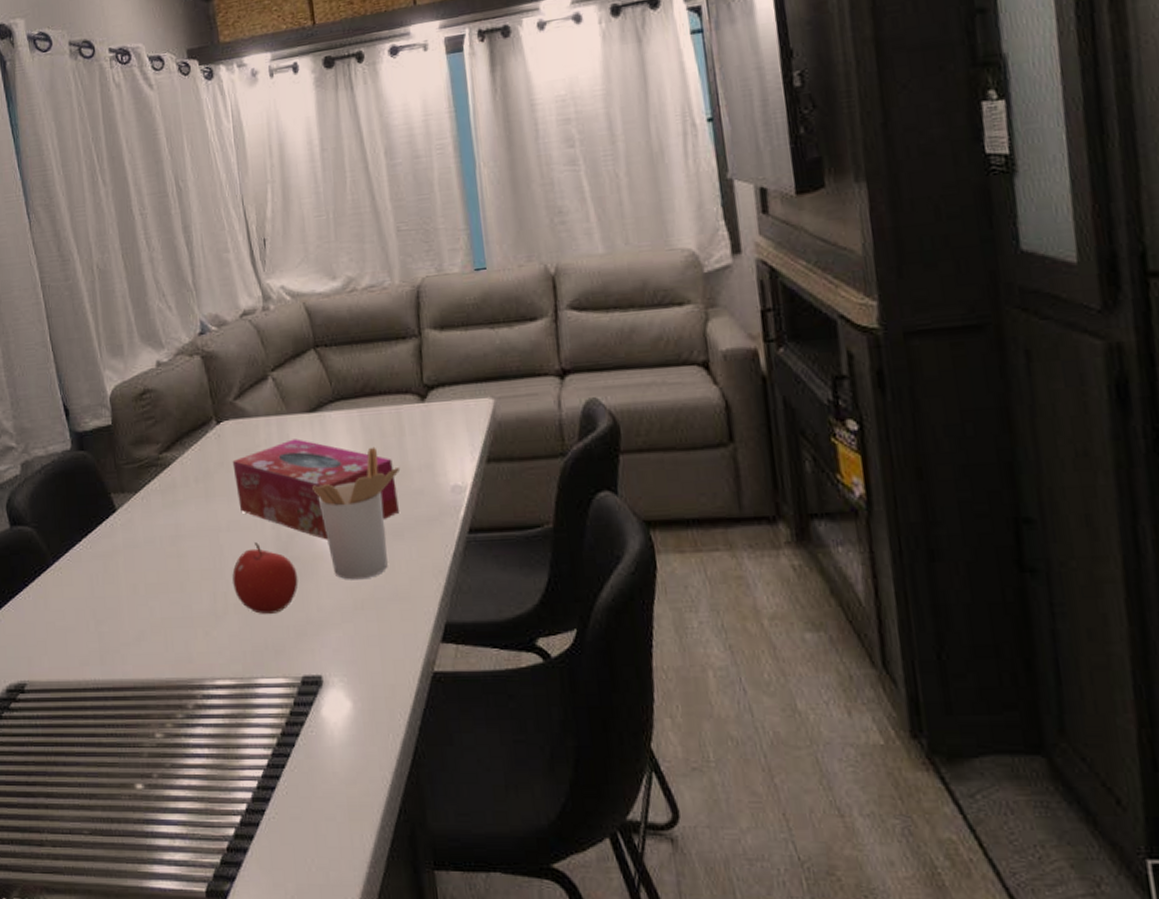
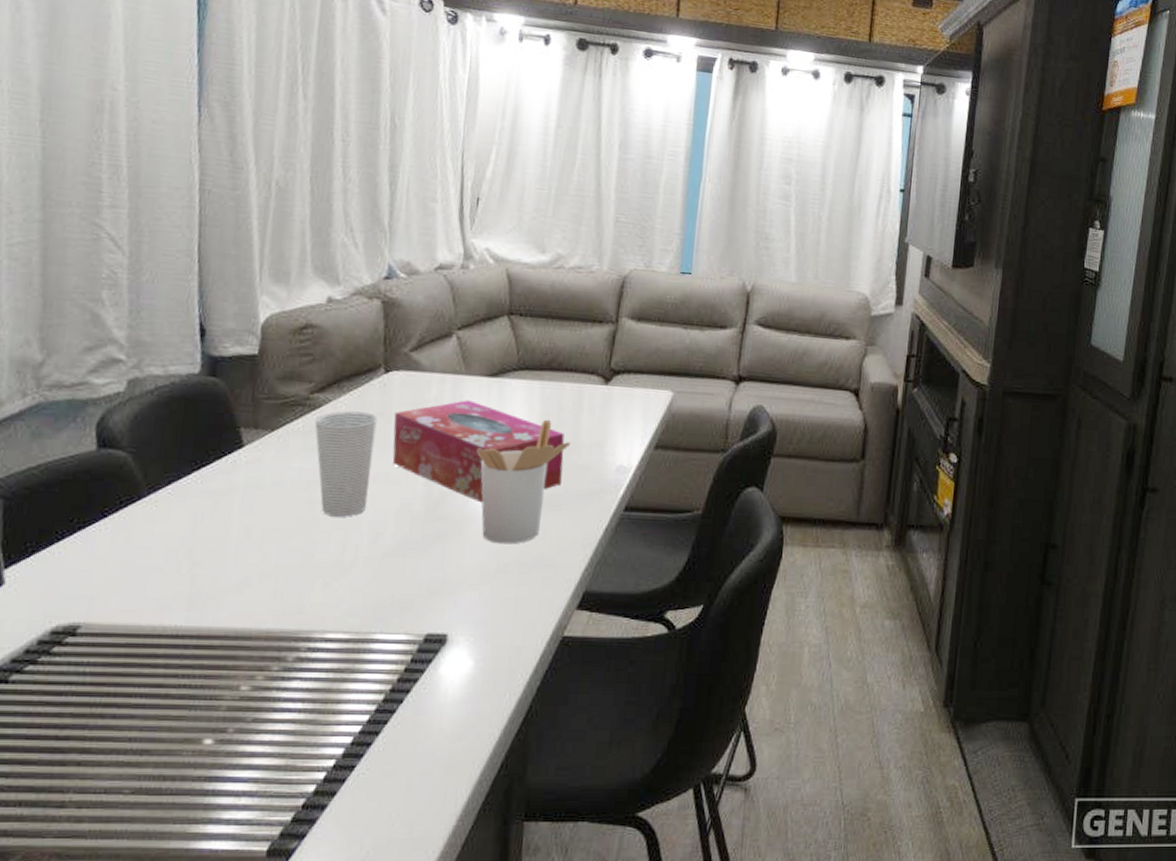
cup: none [168,464,227,568] -> present [314,411,378,517]
fruit: present [232,542,298,614] -> none [368,497,443,570]

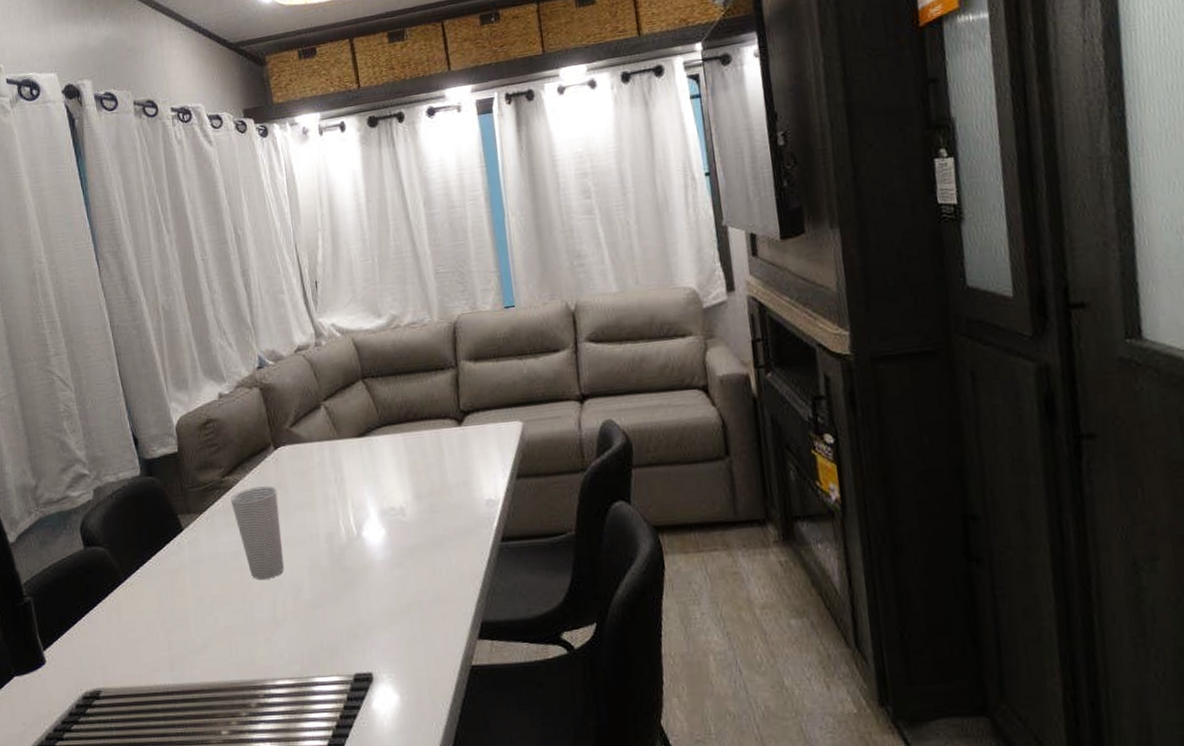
tissue box: present [392,400,565,503] -> none [289,461,440,552]
utensil holder: present [477,419,571,545] -> none [362,467,441,587]

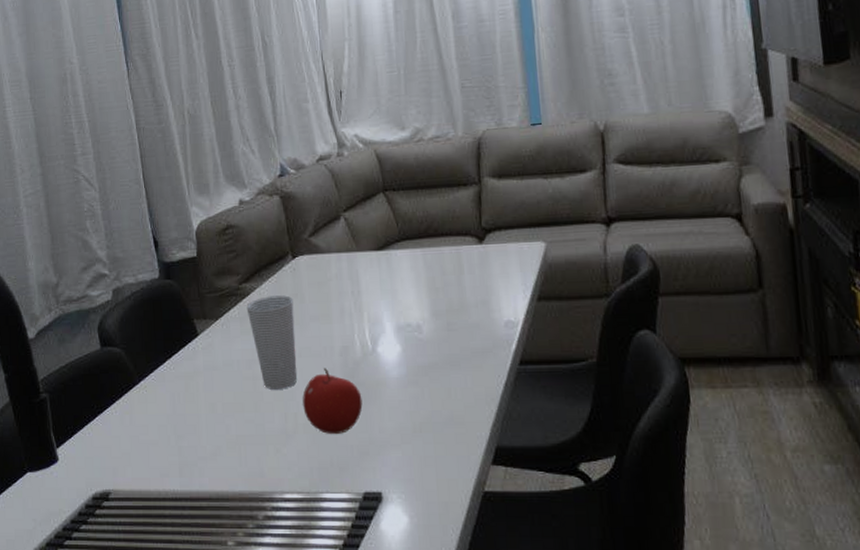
fruit: none [290,555,350,620] -> present [303,368,363,434]

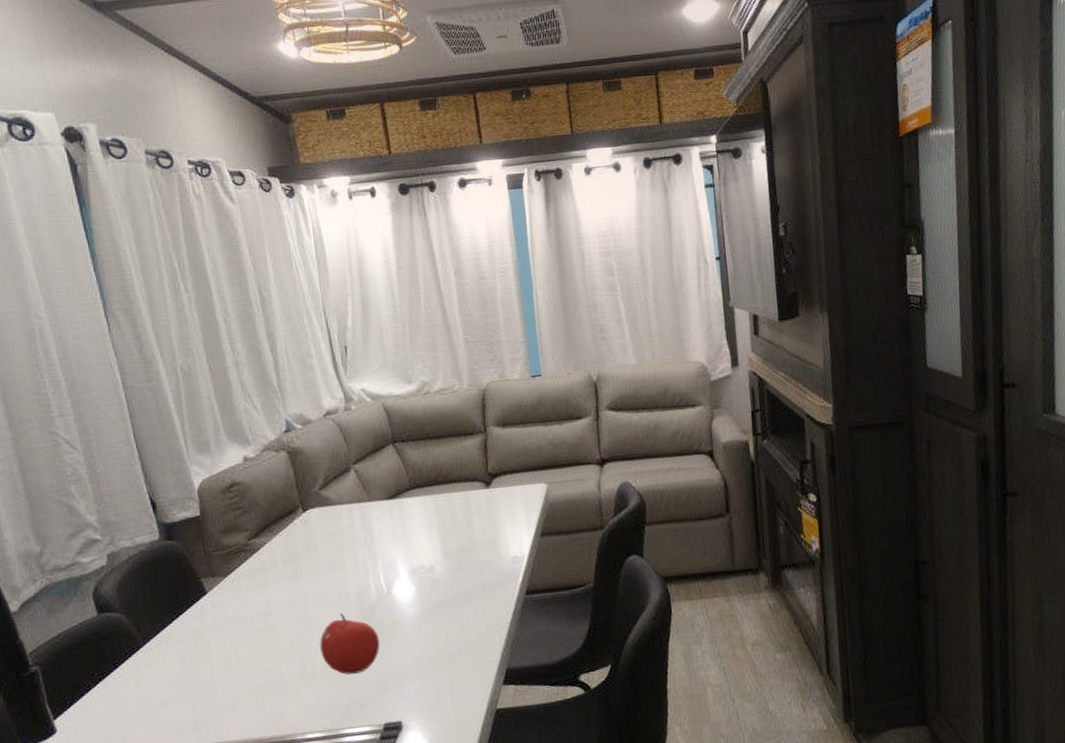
cup: present [246,295,298,390] -> none [257,548,314,639]

